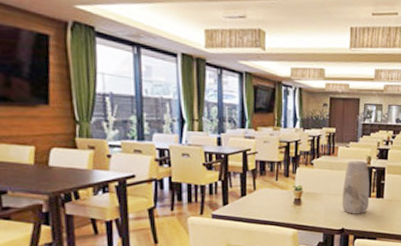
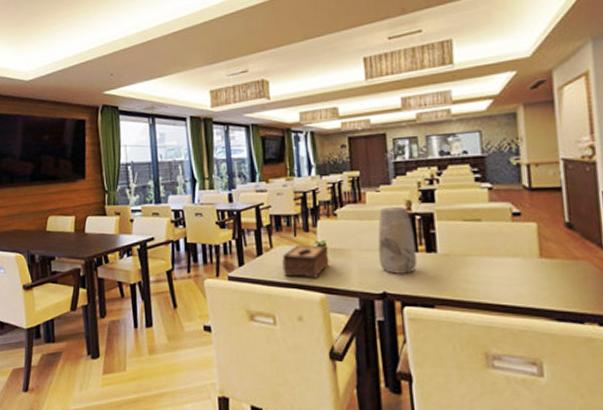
tissue box: none [262,188,303,217] -> present [281,244,329,278]

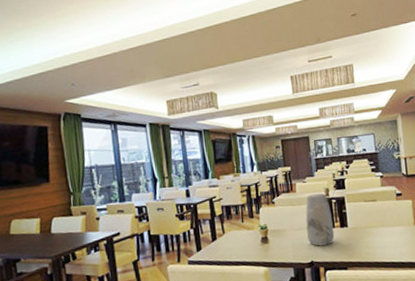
tissue box: present [281,244,329,278] -> none [232,228,270,257]

